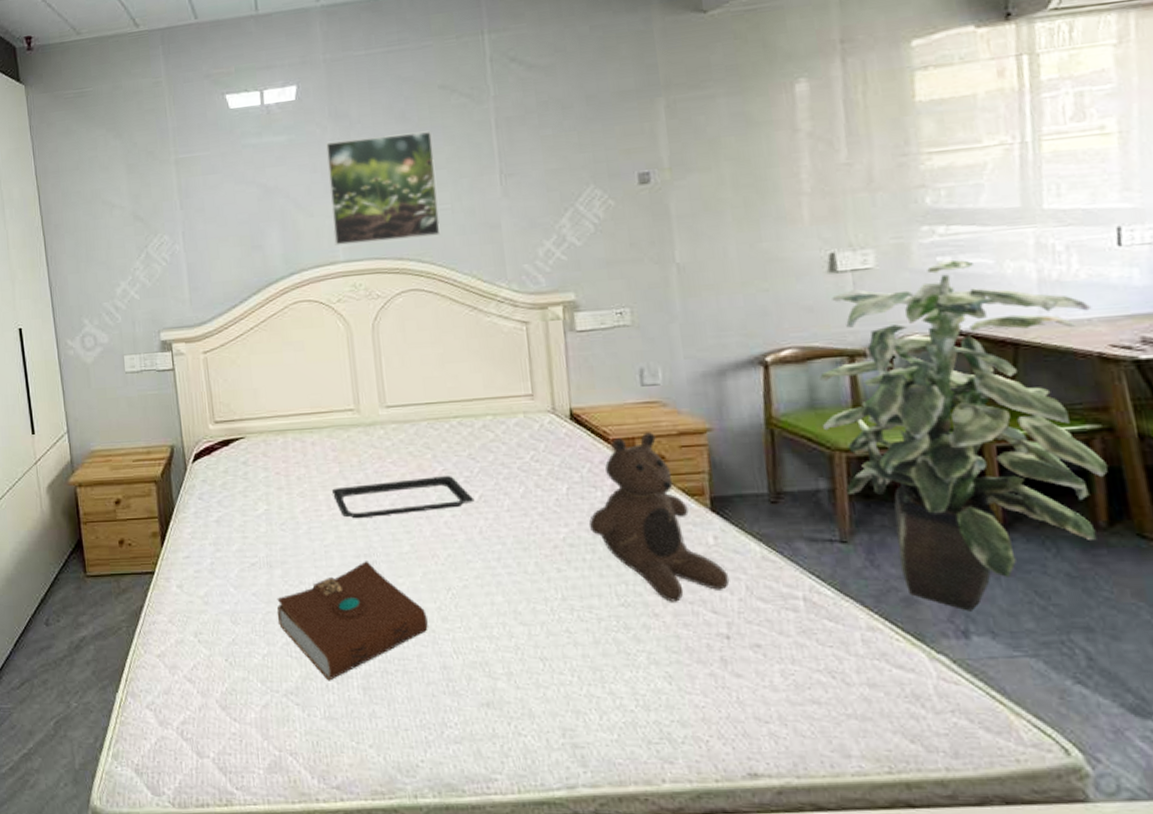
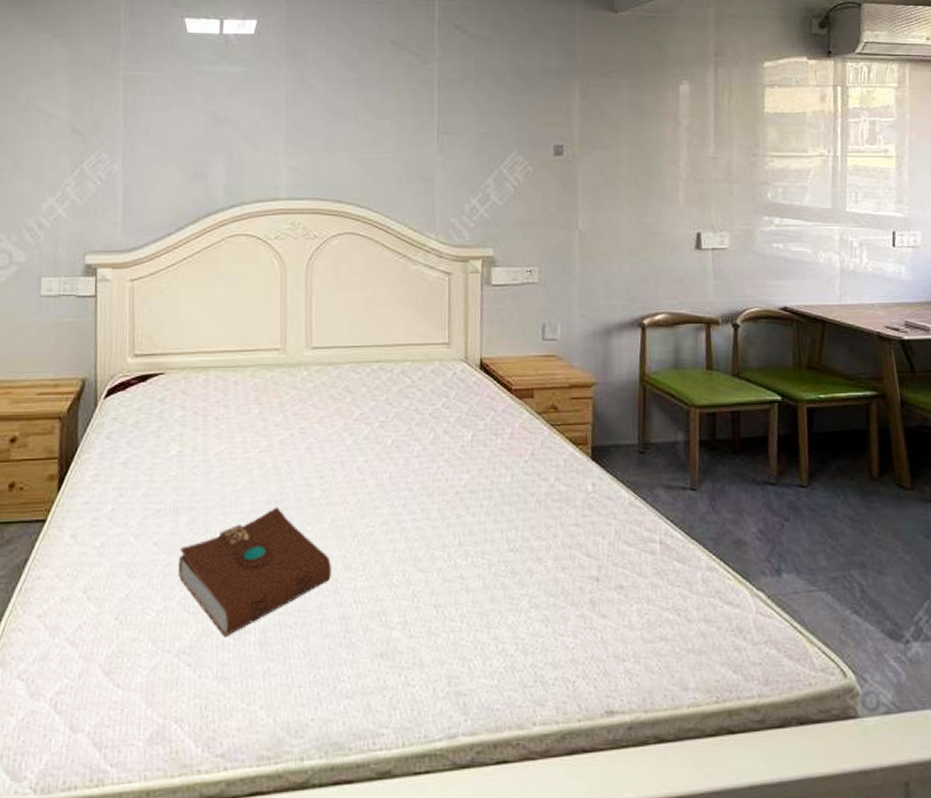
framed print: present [325,130,441,246] -> none [277,79,381,184]
serving tray: present [332,476,475,519] -> none [250,420,387,463]
teddy bear: present [588,432,730,602] -> none [488,384,603,547]
indoor plant: present [820,259,1109,611] -> none [682,246,881,552]

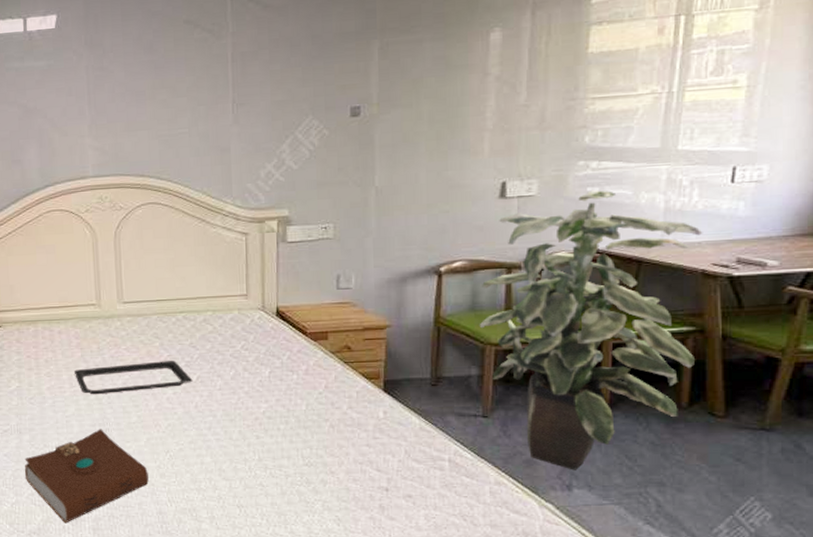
serving tray: none [250,420,387,463] -> present [75,361,193,395]
indoor plant: none [682,246,881,552] -> present [479,190,703,470]

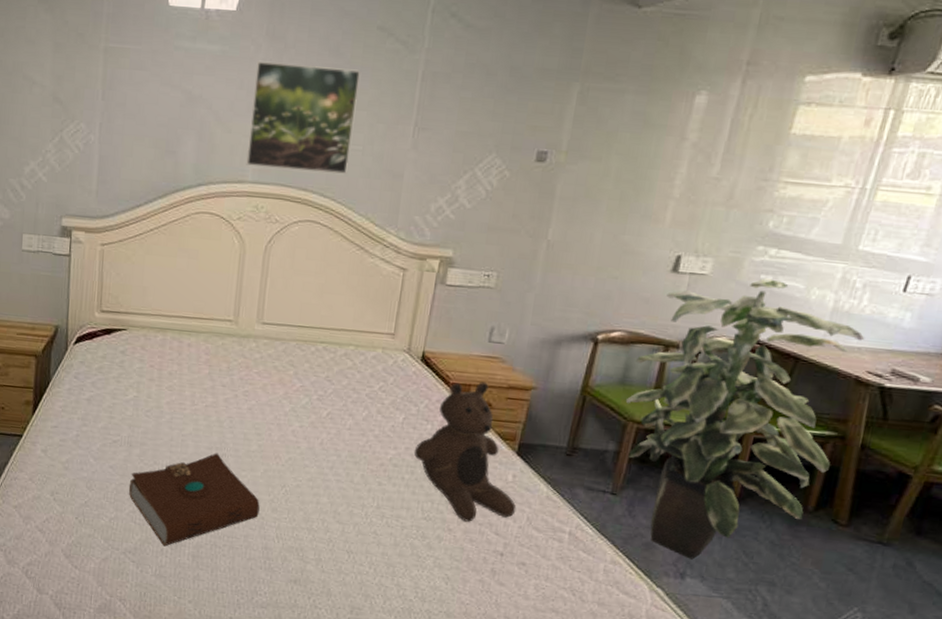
serving tray: present [75,361,193,395] -> none [198,387,323,420]
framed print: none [80,61,179,163] -> present [245,60,360,174]
teddy bear: none [284,327,393,462] -> present [413,382,516,522]

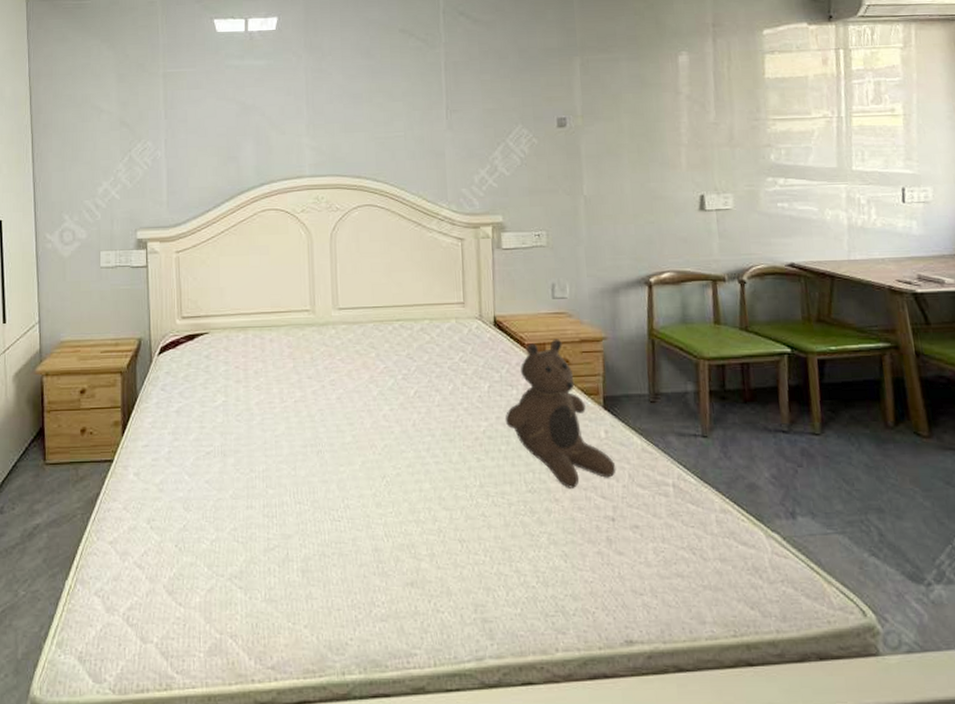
book: present [128,453,260,547] -> none [227,450,364,565]
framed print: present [245,60,360,174] -> none [299,67,395,162]
indoor plant: present [625,278,865,560] -> none [690,206,895,496]

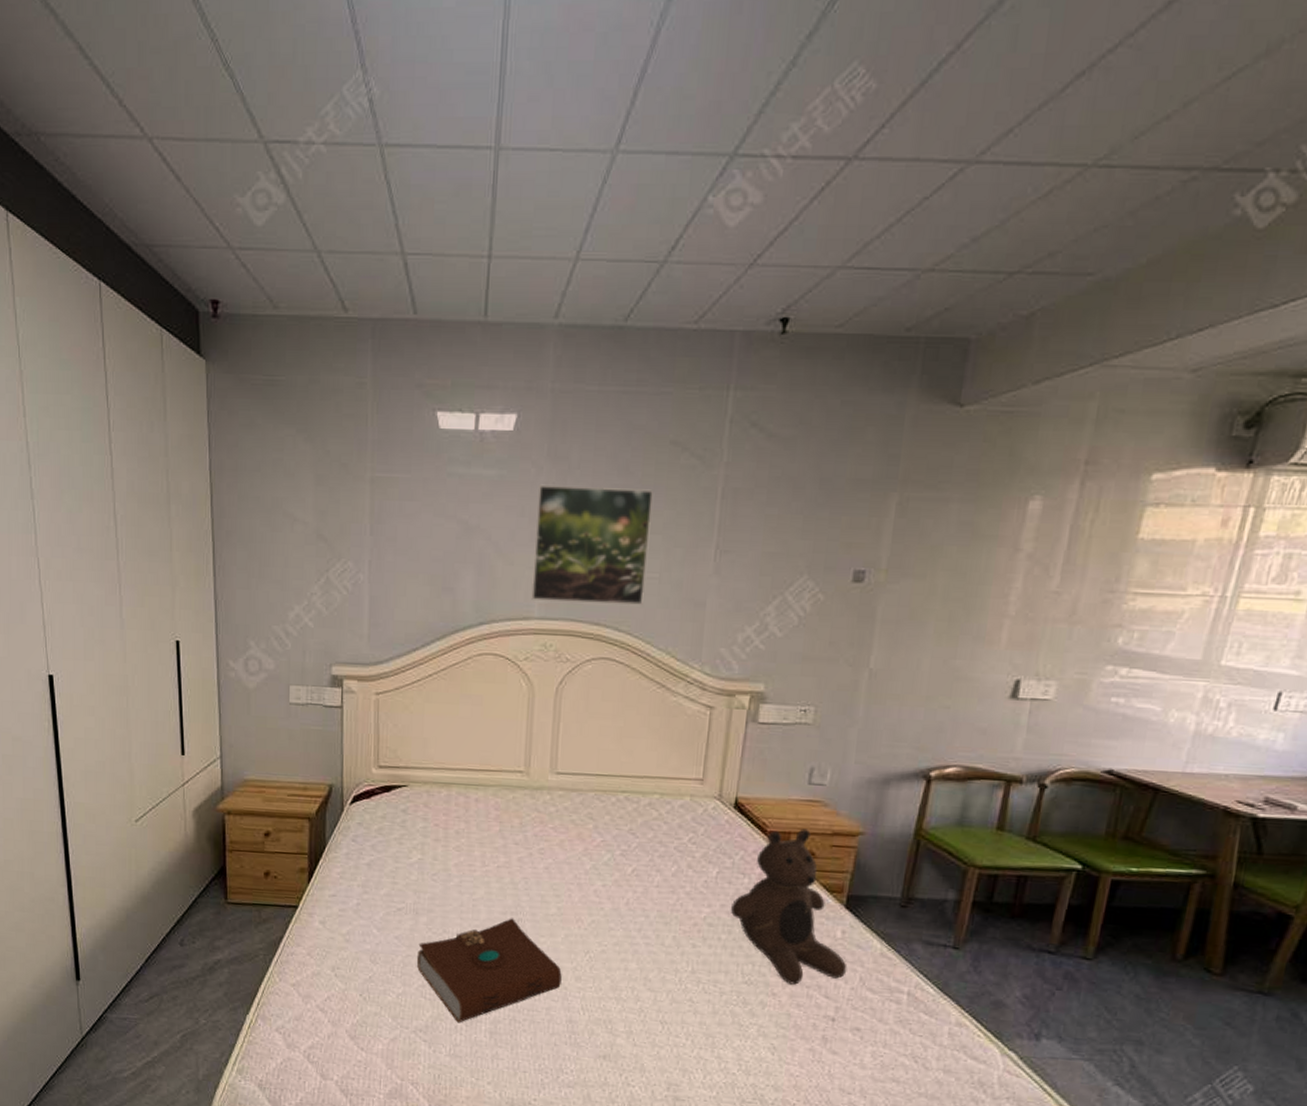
book: none [227,450,364,565] -> present [416,918,562,1023]
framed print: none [299,67,395,162] -> present [530,484,653,606]

